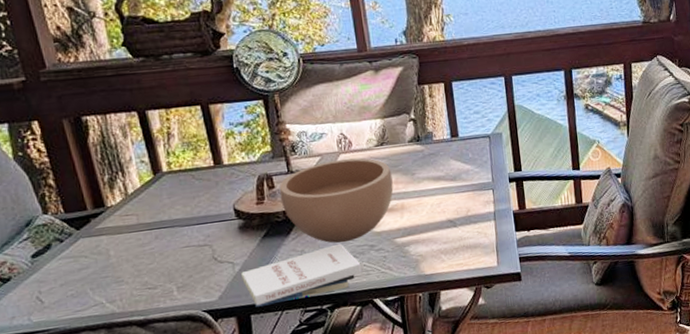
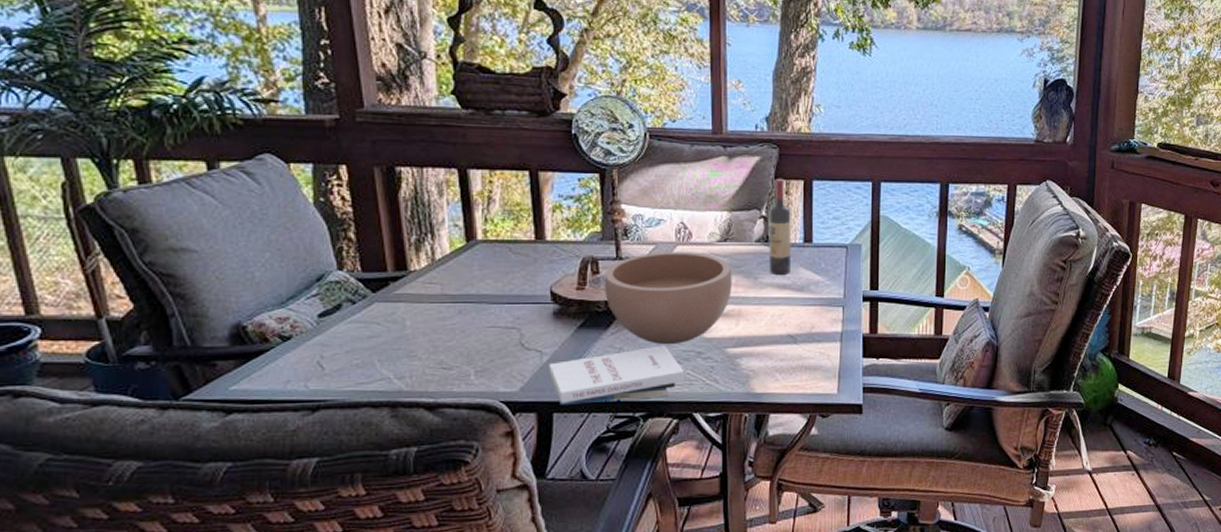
wine bottle: none [416,83,443,169] -> present [768,178,792,274]

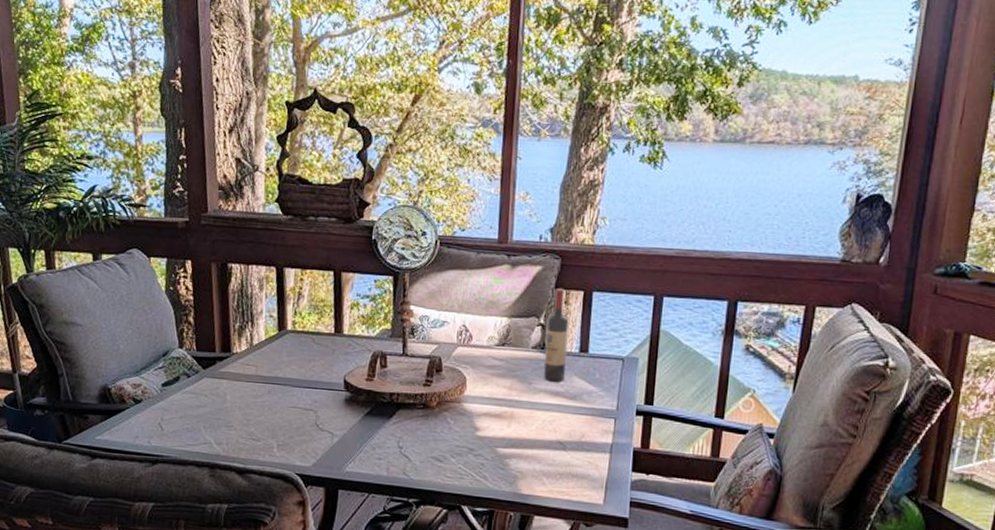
books: present [549,345,684,405] -> none [338,439,456,487]
bowl: present [604,252,732,345] -> none [390,351,508,439]

